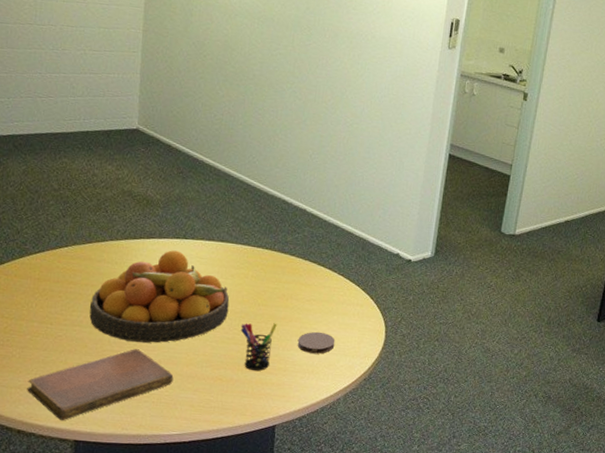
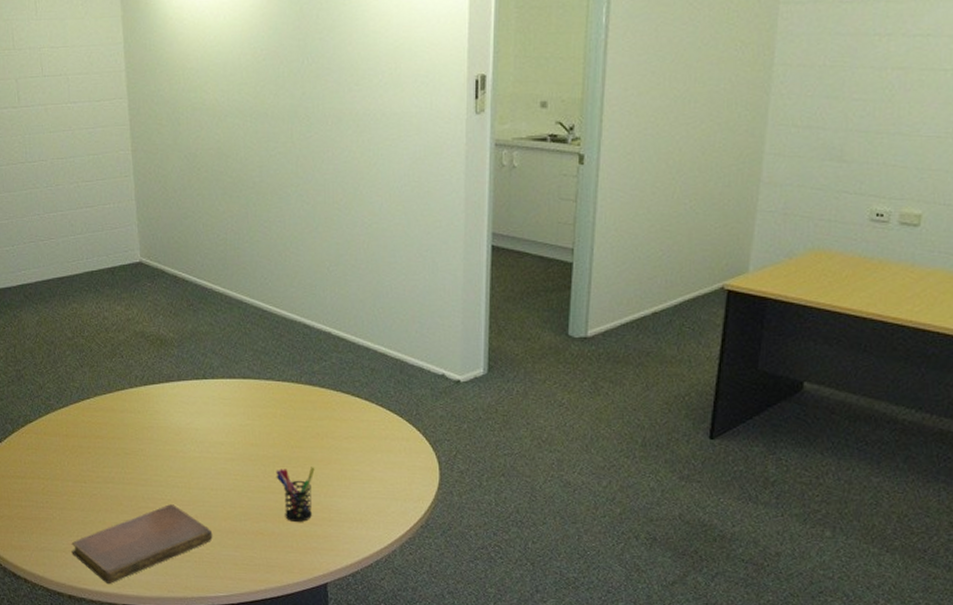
fruit bowl: present [89,250,230,343] -> none [120,393,261,497]
coaster: present [297,331,336,354] -> none [340,473,383,499]

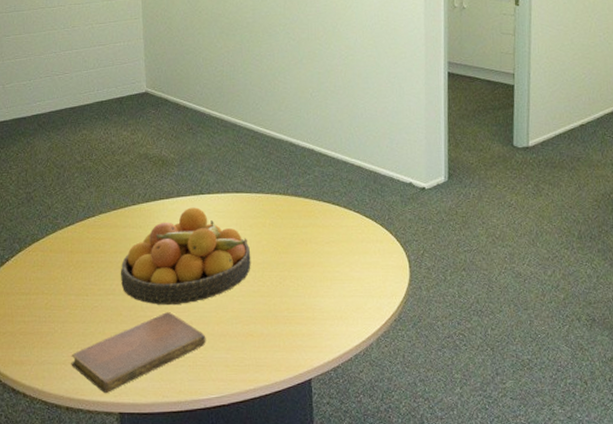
fruit bowl: none [120,393,261,497] -> present [121,207,251,305]
pen holder: present [276,467,315,523] -> none [265,270,300,323]

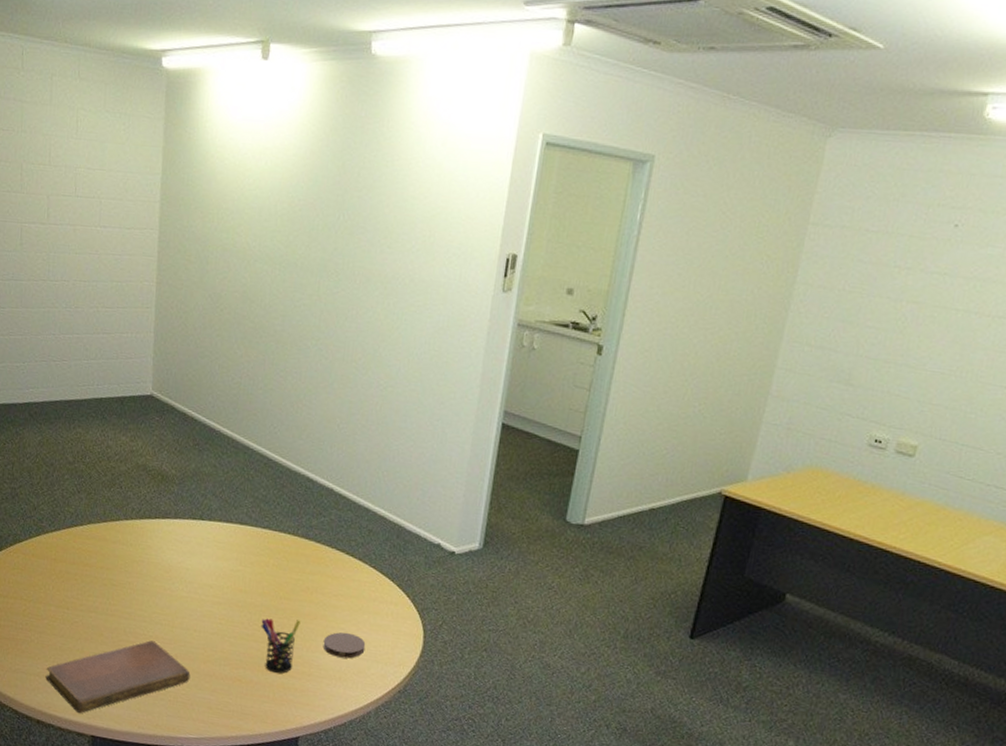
fruit bowl: present [121,207,251,305] -> none [105,532,249,636]
pen holder: none [265,270,300,323] -> present [261,618,301,674]
coaster: none [322,274,360,298] -> present [323,632,366,659]

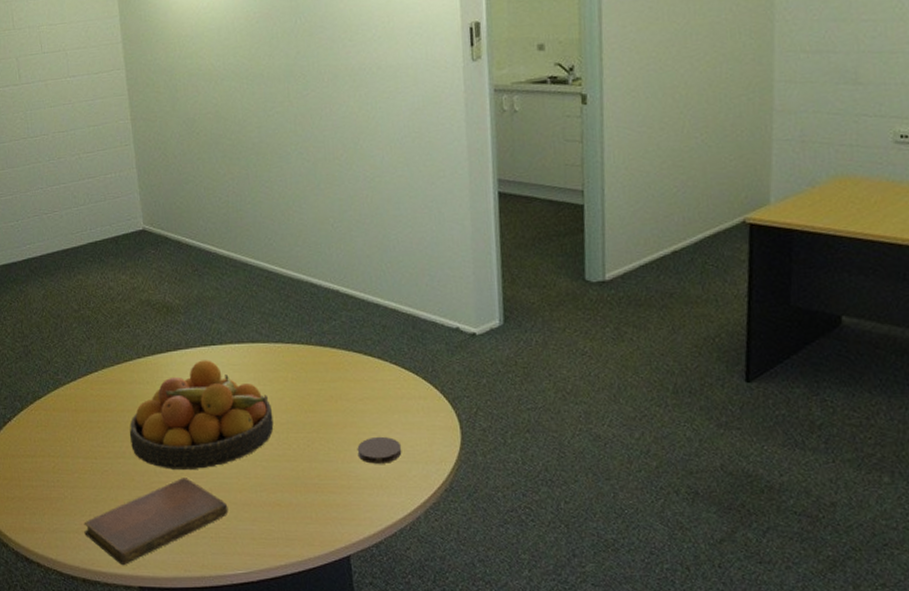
fruit bowl: none [105,532,249,636] -> present [130,360,274,470]
pen holder: present [261,618,301,674] -> none [290,431,331,492]

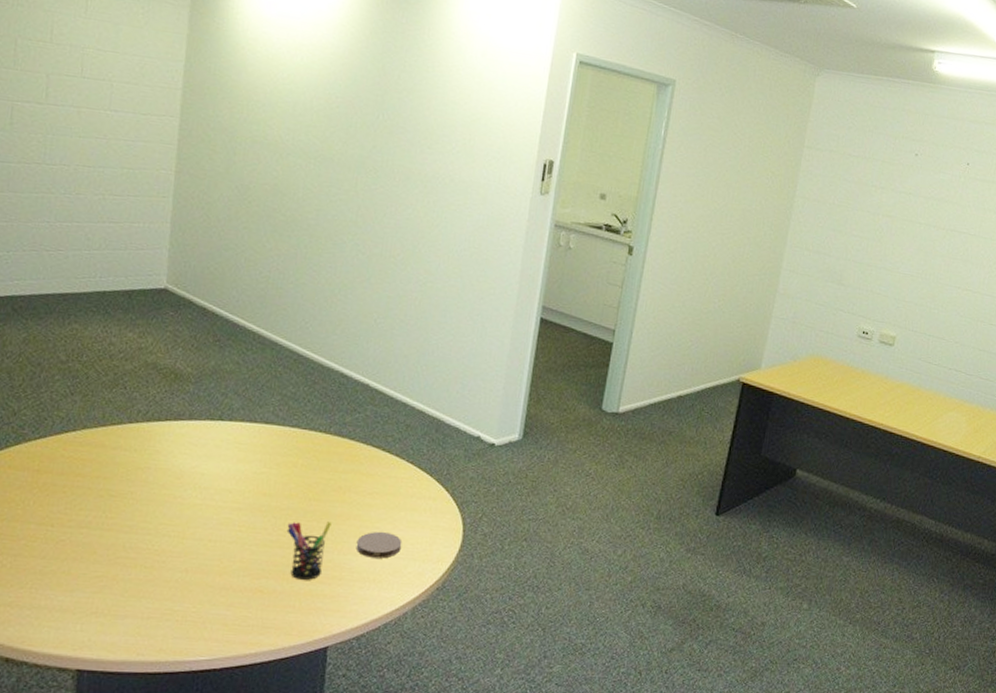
notebook: present [83,478,229,566] -> none [19,555,203,646]
fruit bowl: present [130,360,274,470] -> none [100,434,274,548]
pen holder: none [290,431,331,492] -> present [286,521,332,581]

